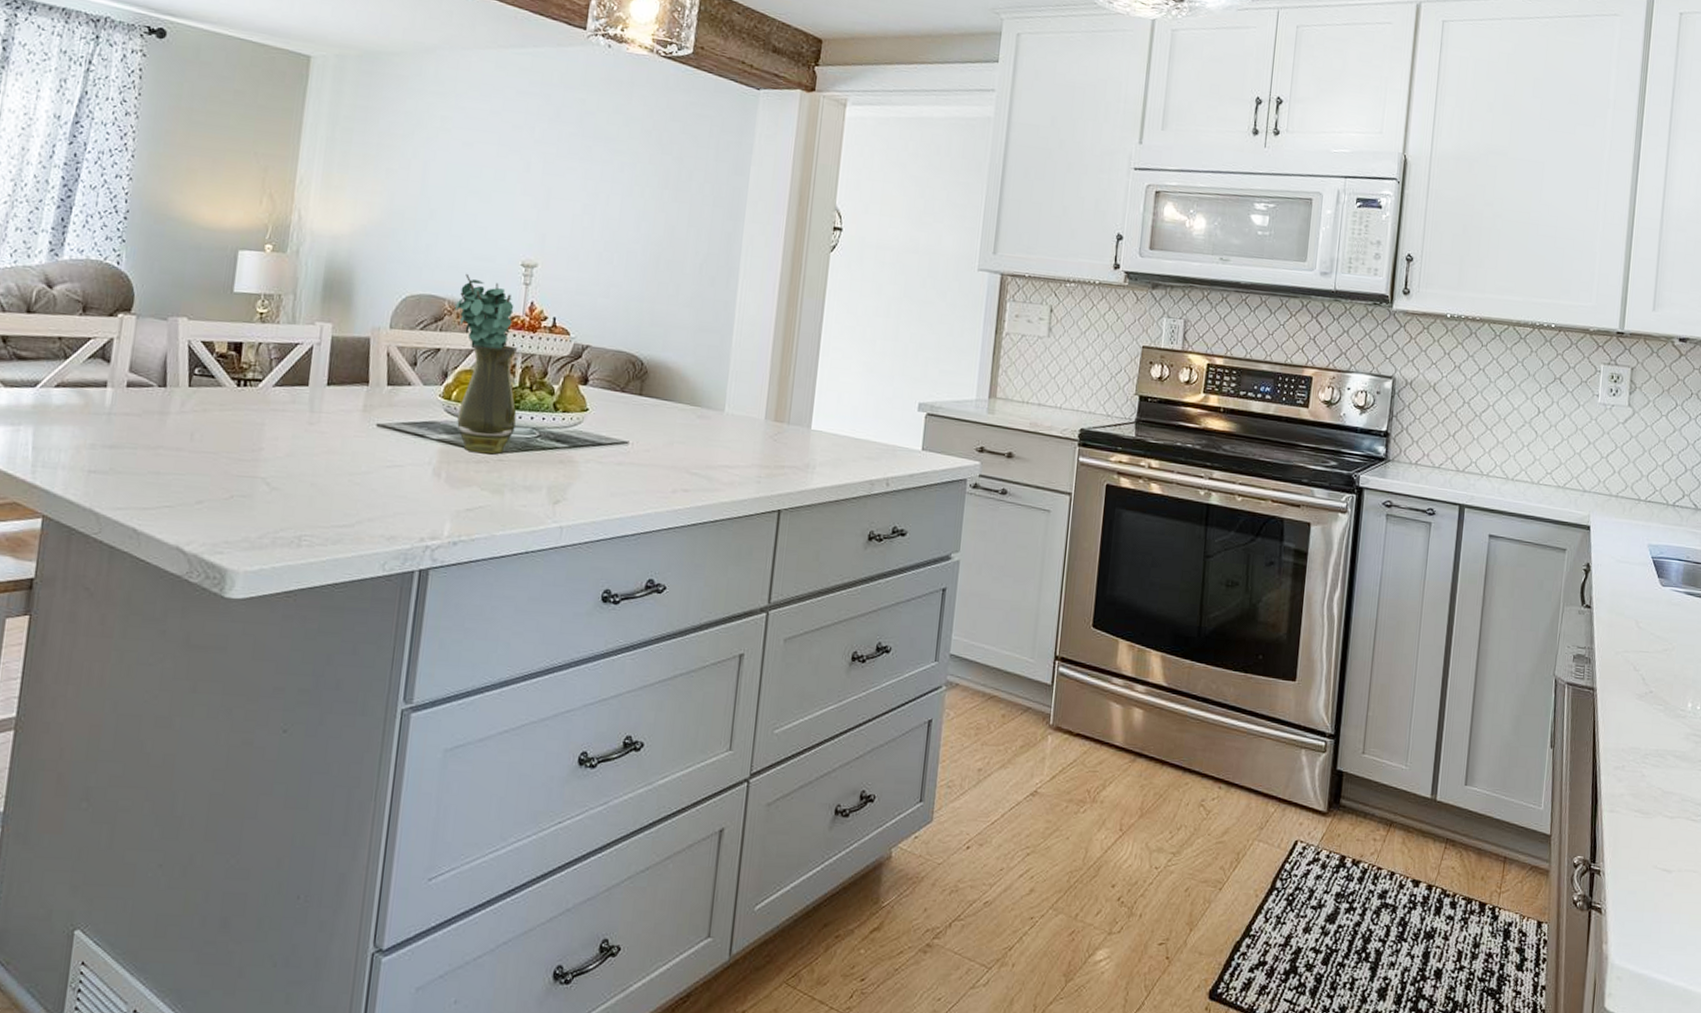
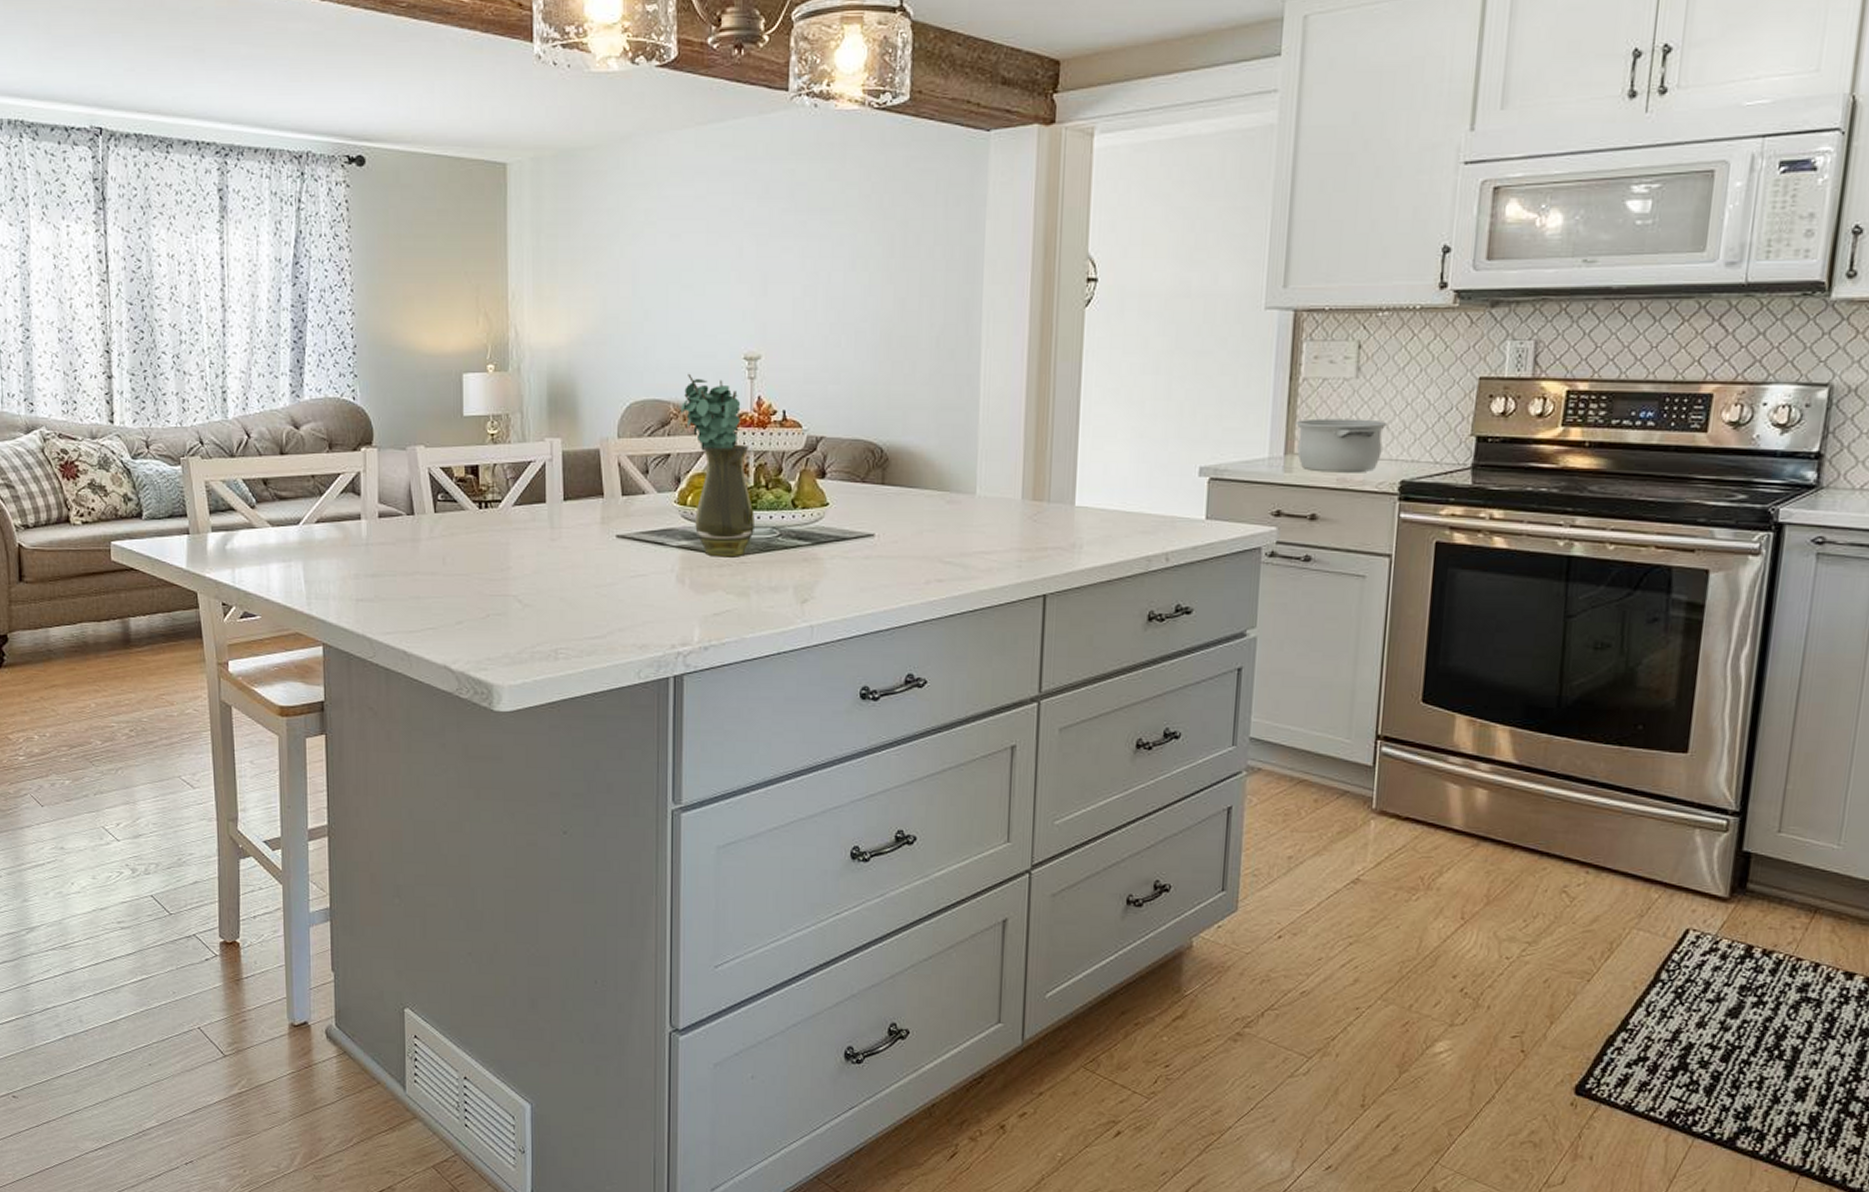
cooking pot: none [998,368,1071,419] -> present [1294,418,1388,473]

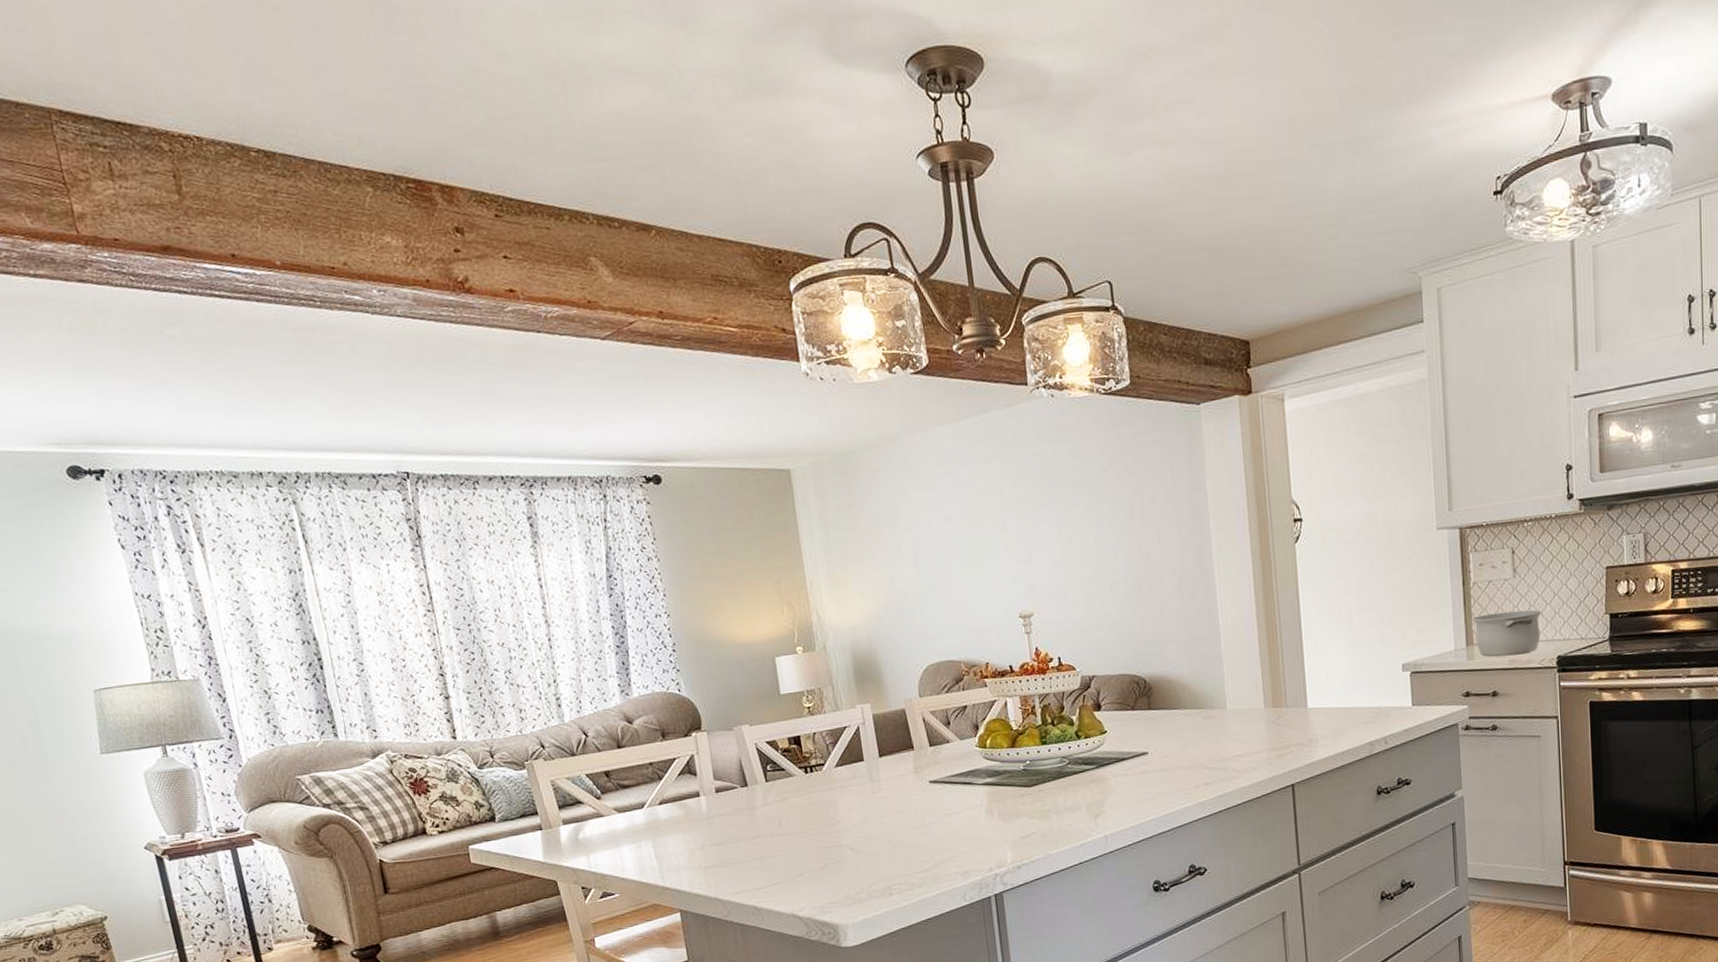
vase: present [681,373,754,557] -> none [971,634,1047,789]

